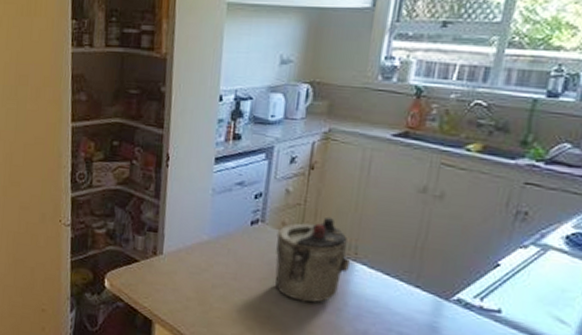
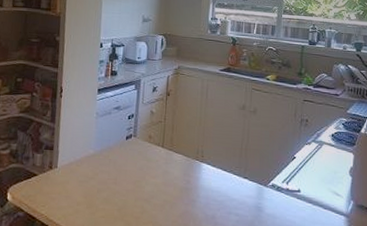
teapot: present [275,216,351,303] -> none [145,130,200,197]

